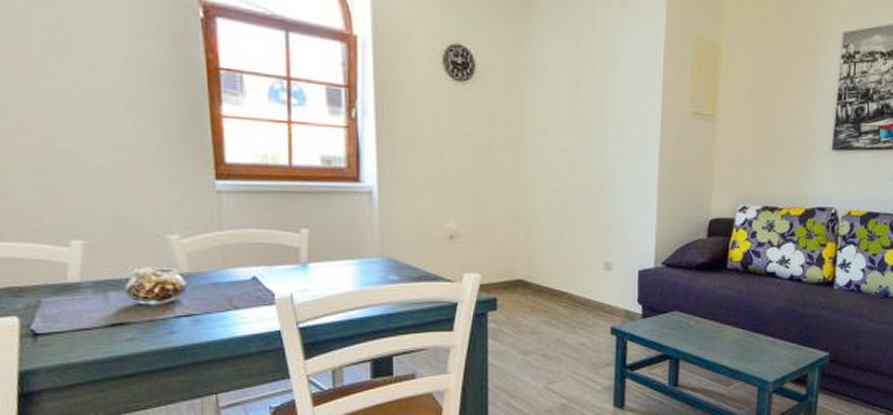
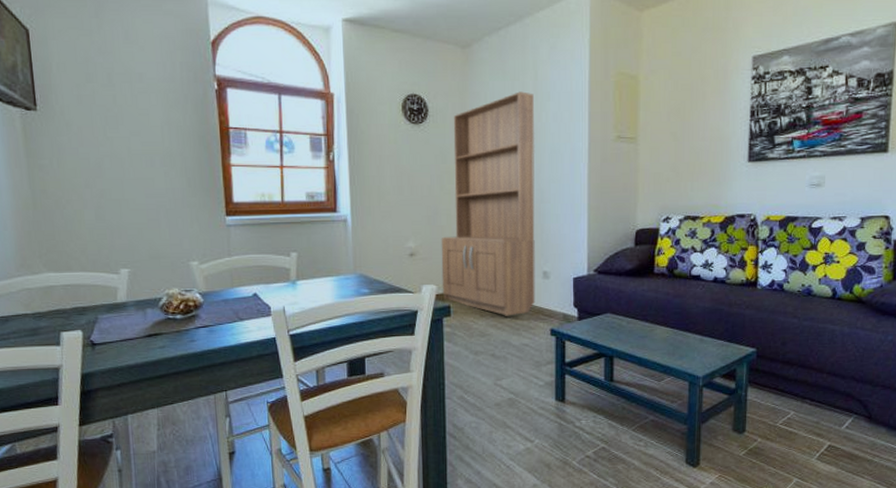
bookshelf: none [487,51,601,312] -> present [441,91,535,316]

